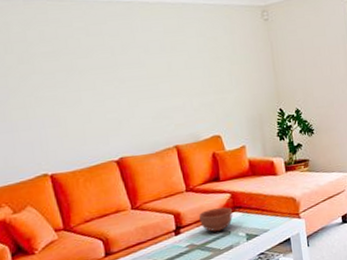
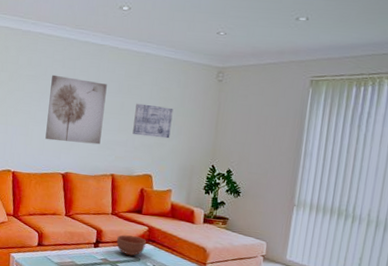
wall art: none [75,45,154,126] -> present [45,74,107,145]
wall art: none [184,58,230,96] -> present [132,103,173,139]

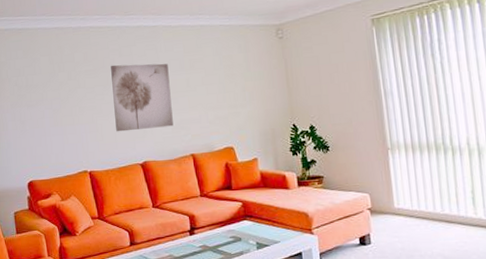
bowl: present [116,235,146,256] -> none [211,215,244,237]
wall art: present [132,103,173,139] -> none [201,74,243,110]

